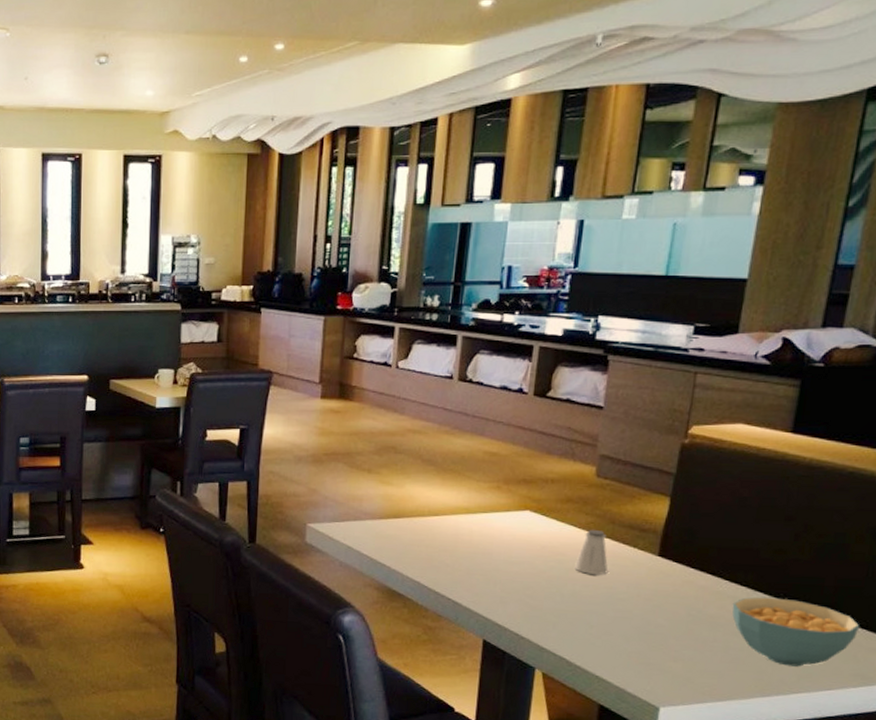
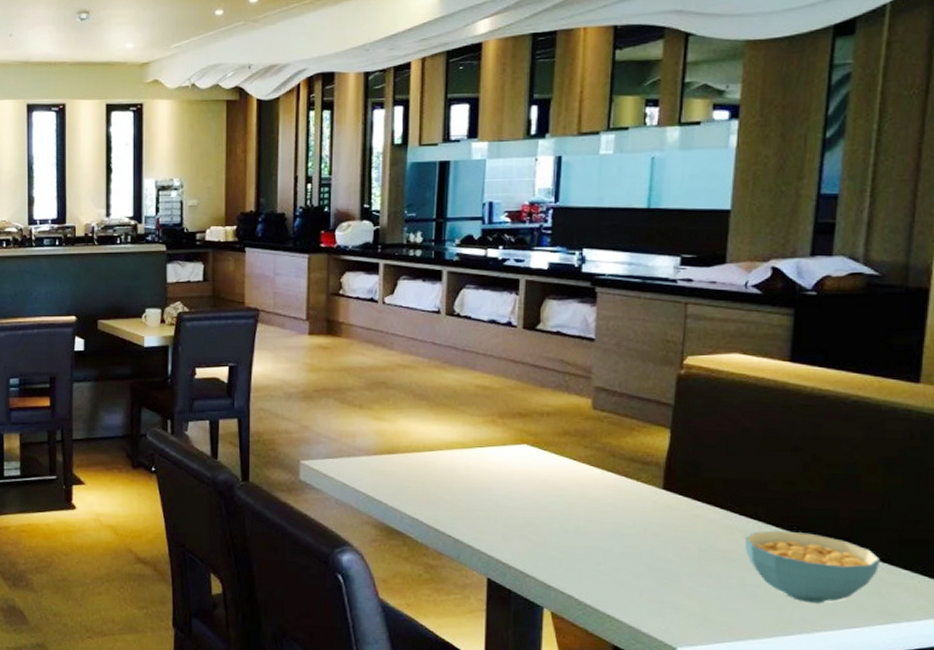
saltshaker: present [573,529,608,575] -> none [576,462,612,509]

